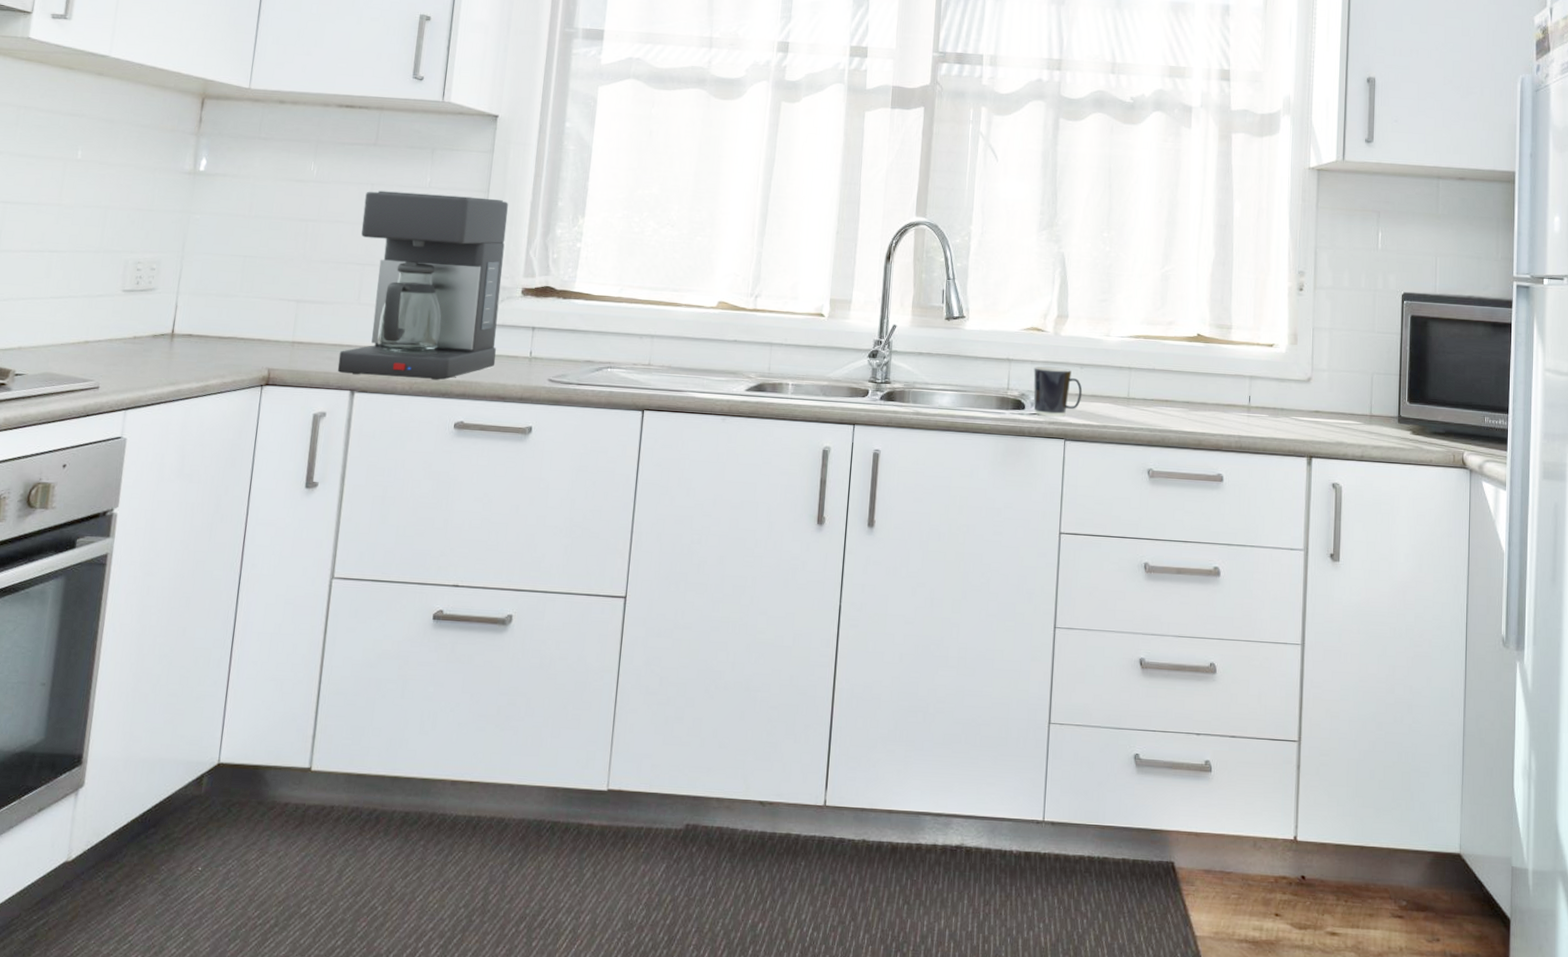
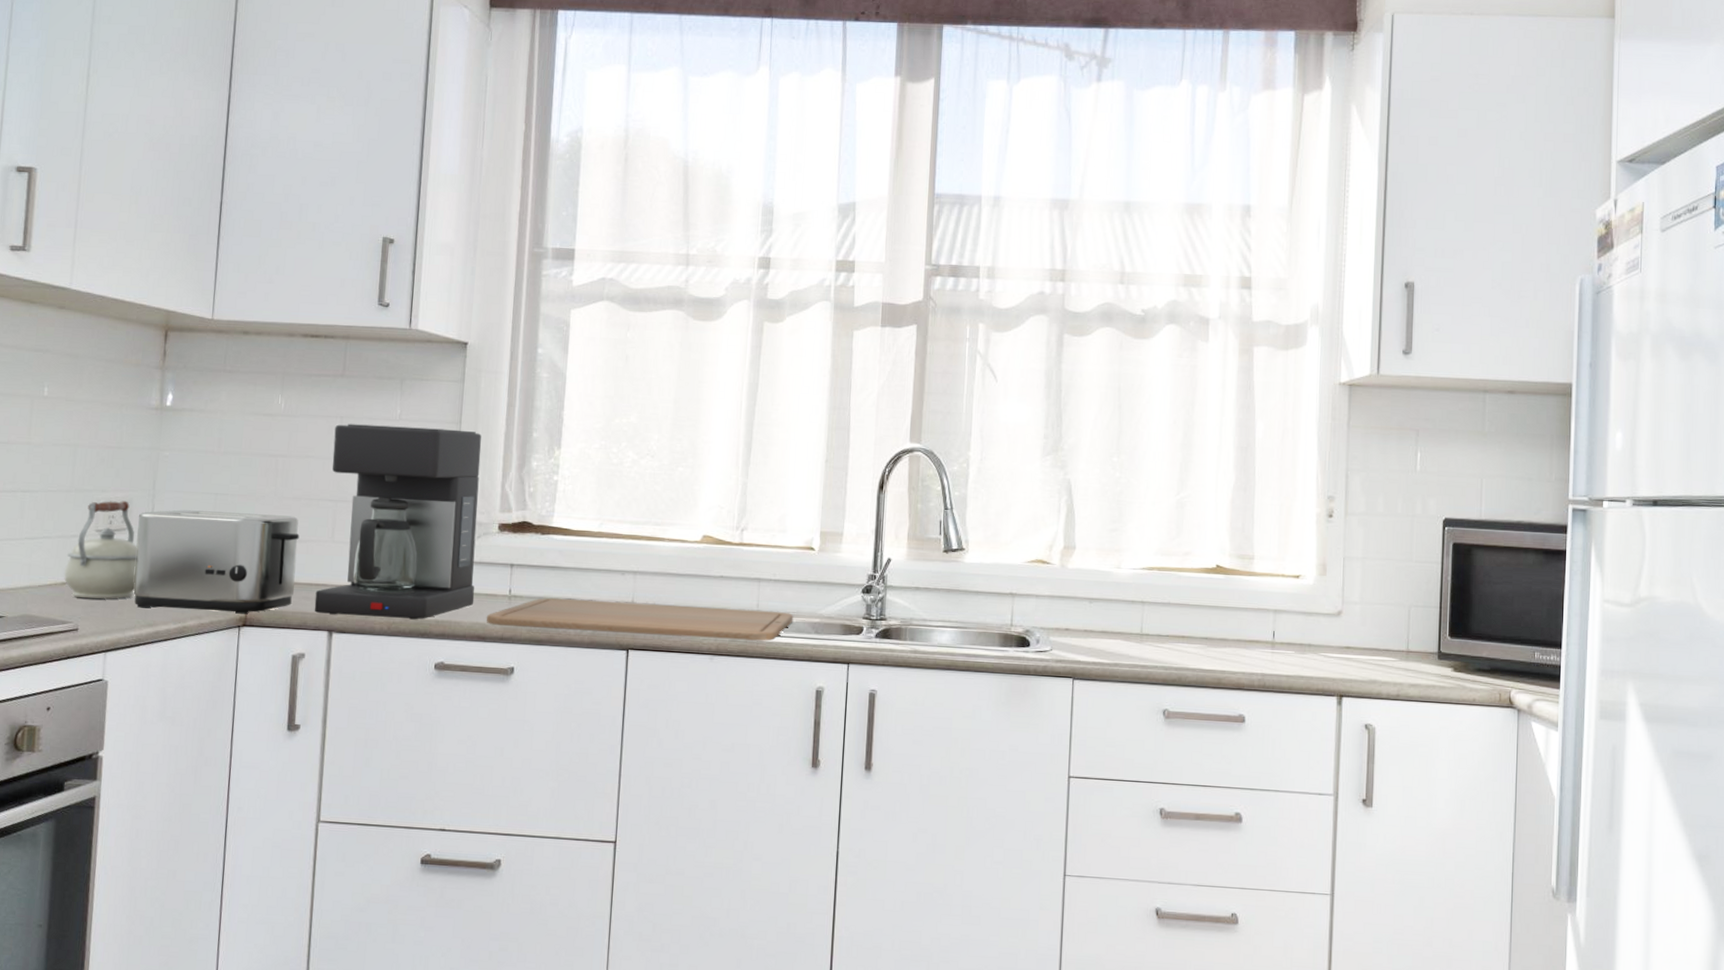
kettle: none [87,261,164,358] -> present [64,500,137,599]
toaster: none [157,271,326,374] -> present [133,510,300,614]
chopping board: none [506,360,803,403] -> present [486,598,794,642]
mug: present [1033,366,1083,417] -> none [1038,601,1092,655]

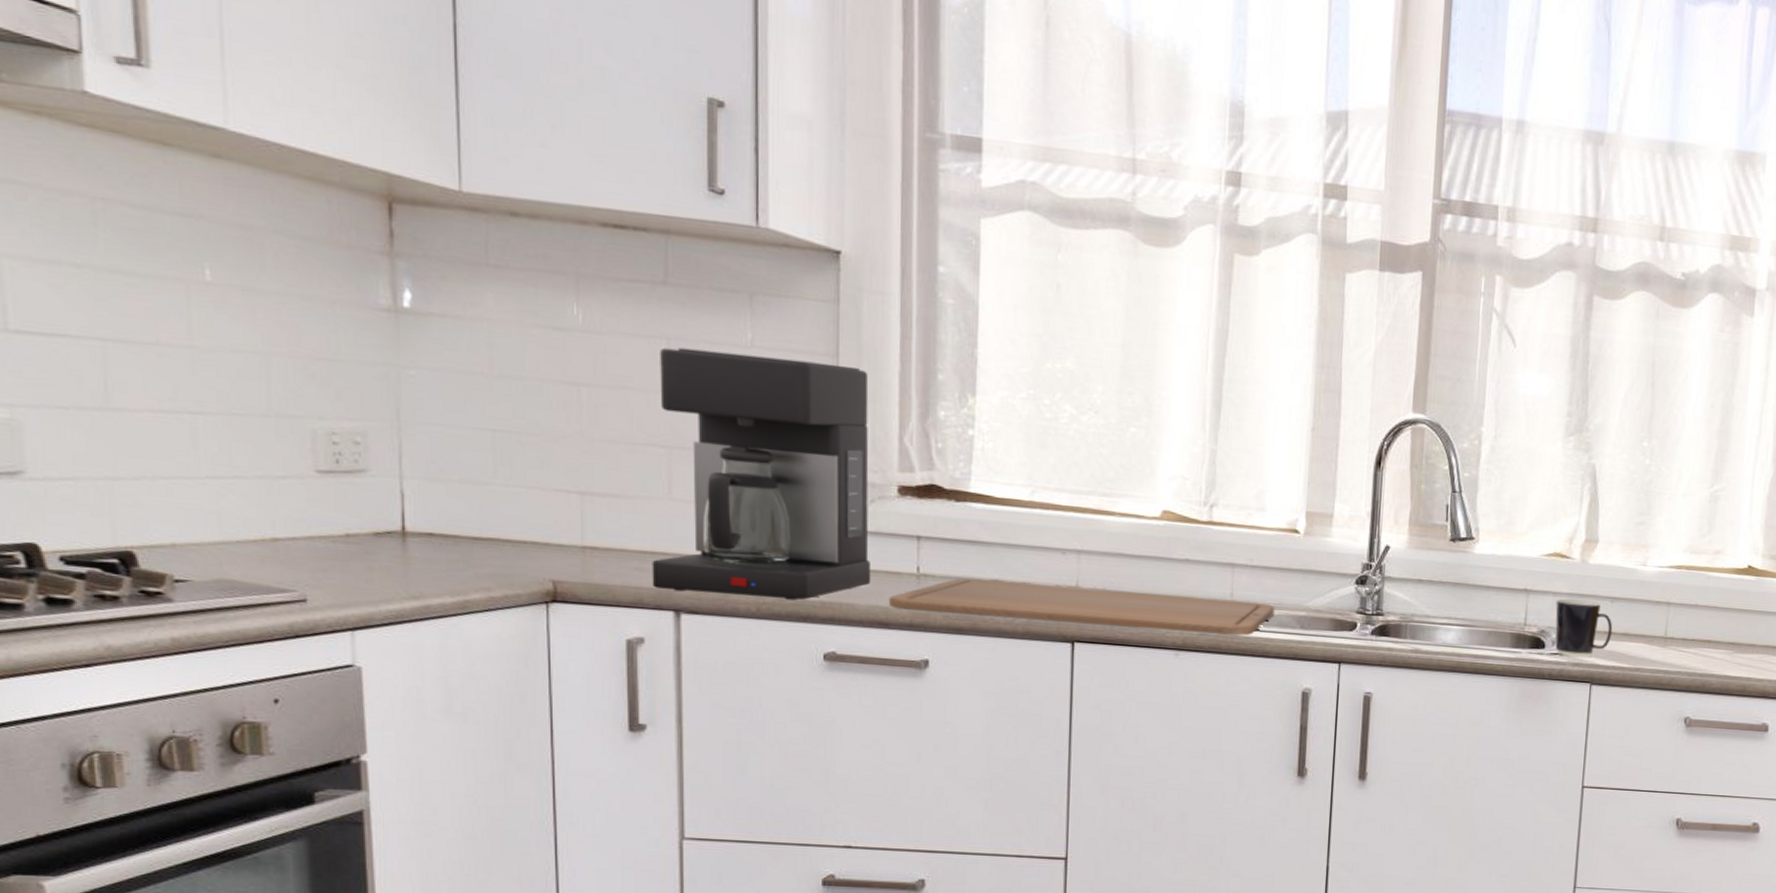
kettle: present [64,500,137,599] -> none [274,432,386,563]
toaster: present [133,510,300,614] -> none [378,448,622,587]
mug: none [1038,601,1092,655] -> present [1555,599,1613,658]

